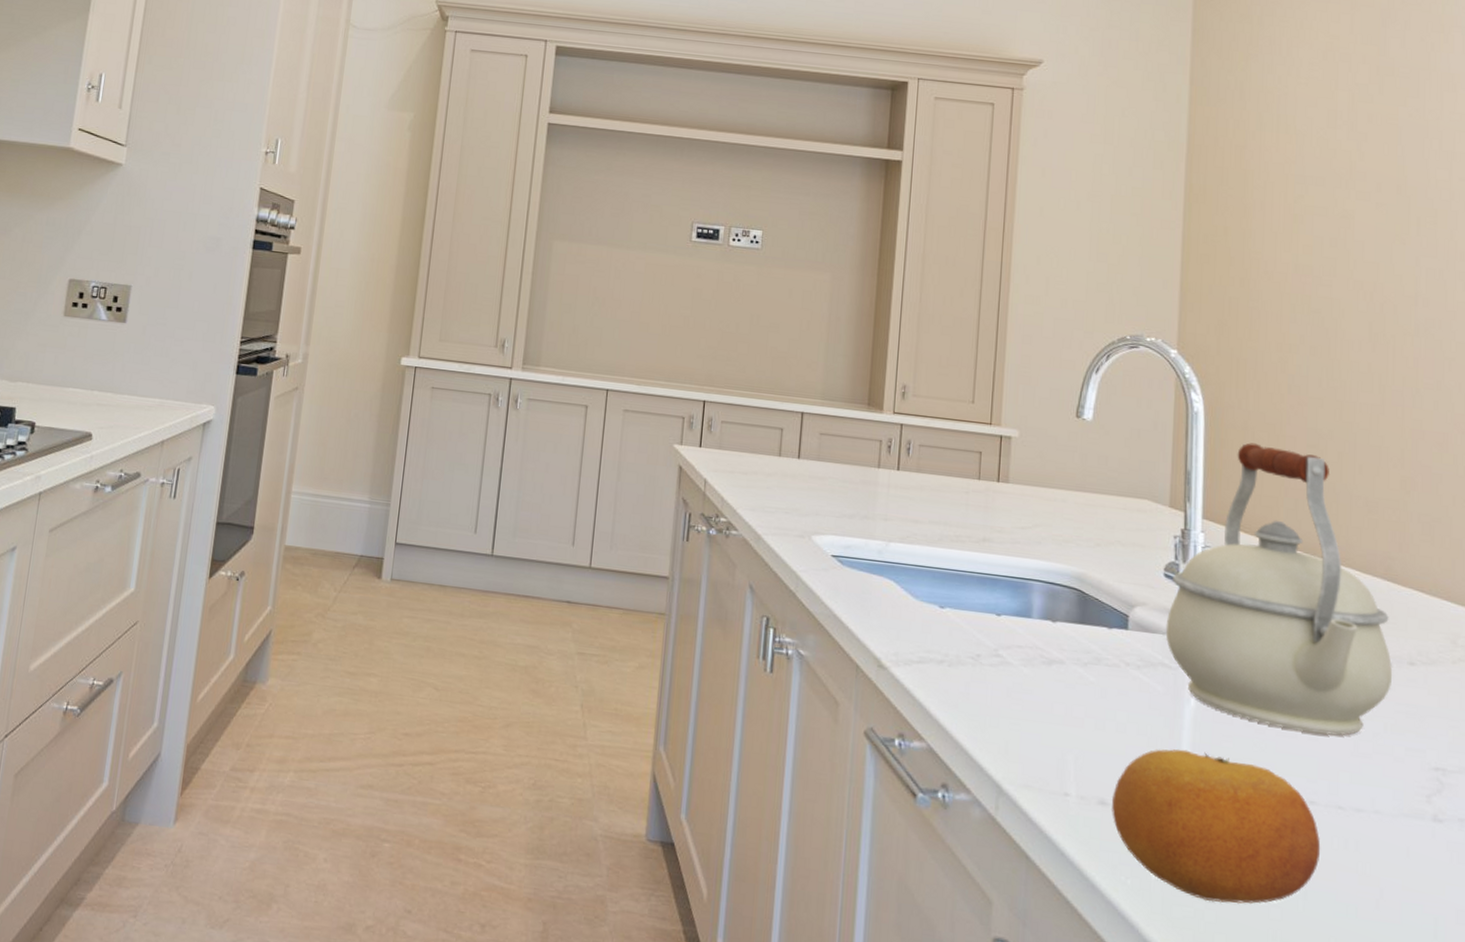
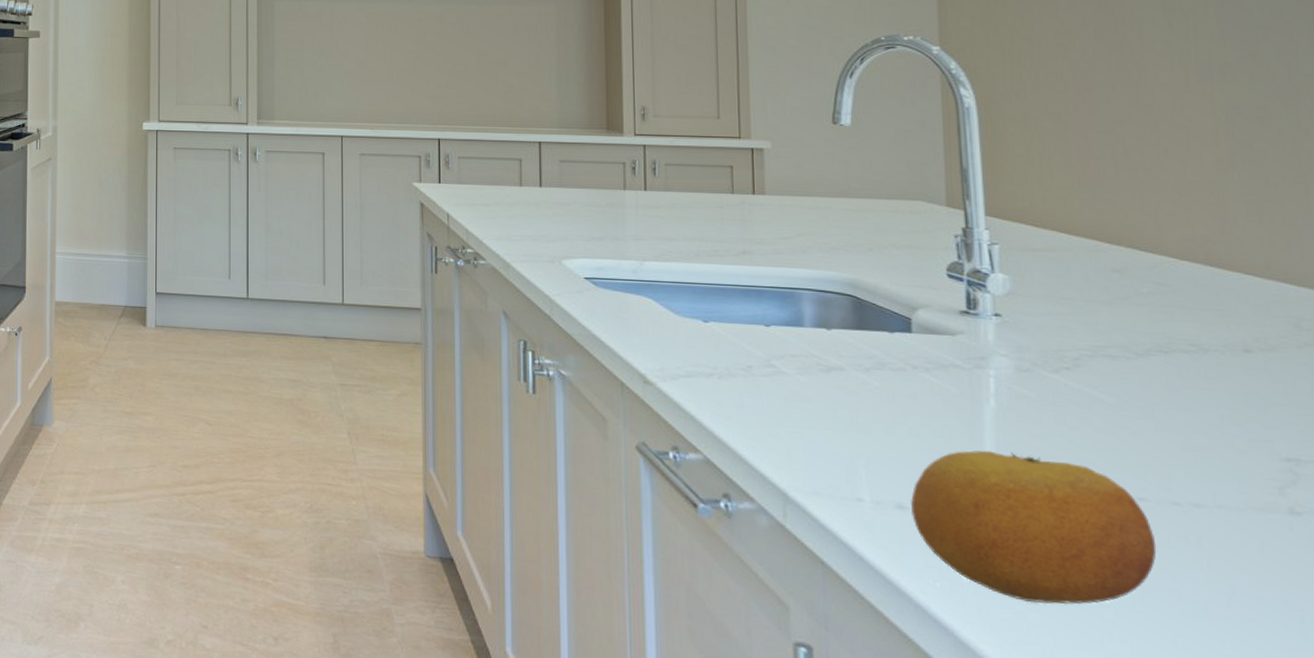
kettle: present [1165,443,1393,736] -> none [954,134,1226,430]

